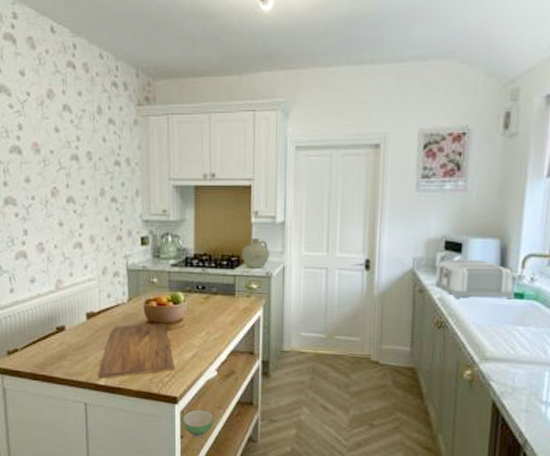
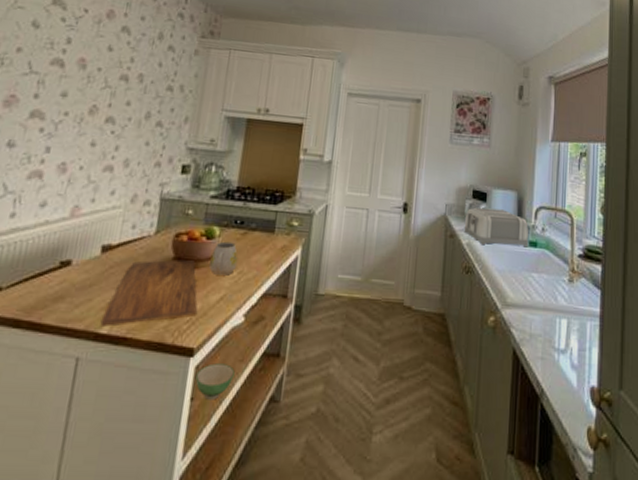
mug: none [178,305,204,336] -> present [208,241,238,276]
ceramic jug: present [242,238,270,269] -> none [286,175,315,206]

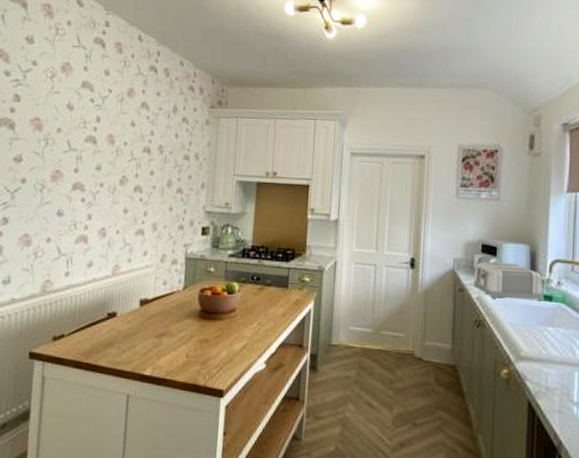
cutting board: present [100,259,198,327] -> none [144,312,225,369]
bowl: present [195,363,235,400] -> none [226,404,260,436]
mug: present [208,241,238,276] -> none [231,296,257,327]

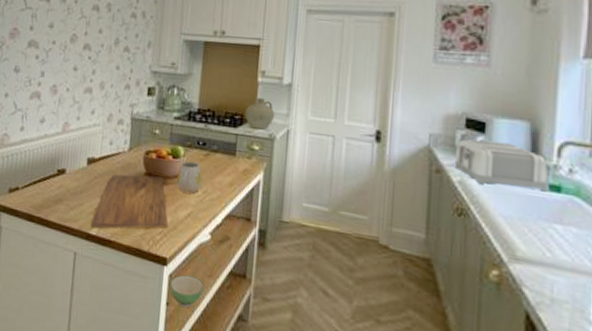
cutting board: none [144,312,225,369] -> present [90,174,169,229]
bowl: none [226,404,260,436] -> present [169,274,204,309]
mug: none [231,296,257,327] -> present [176,161,202,194]
ceramic jug: none [296,233,324,263] -> present [245,98,275,130]

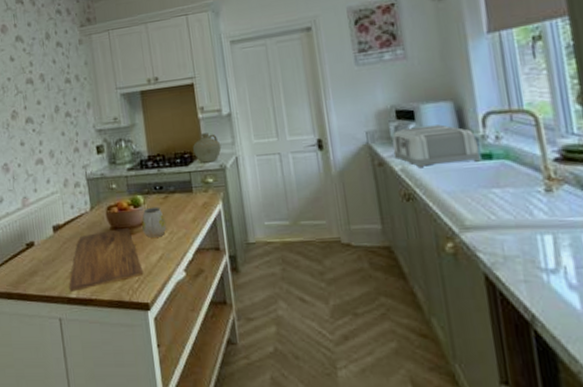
bowl: present [169,274,204,309] -> none [156,314,190,346]

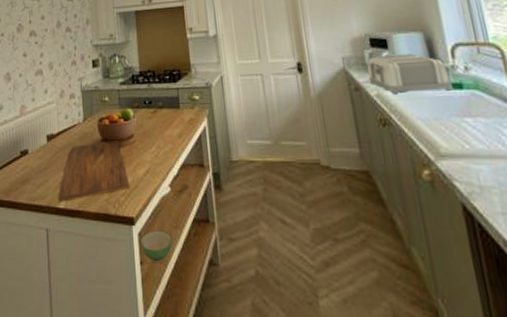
mug: present [141,206,167,238] -> none [130,120,154,151]
bowl: none [156,314,190,346] -> present [140,230,173,264]
ceramic jug: present [193,133,222,163] -> none [181,52,208,81]

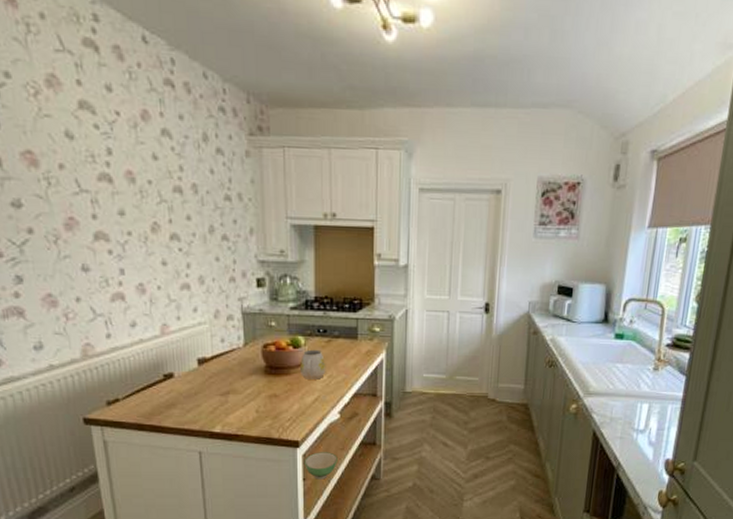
cutting board: present [58,139,130,202] -> none [212,367,297,426]
mug: none [130,120,154,151] -> present [299,349,326,380]
toaster: present [366,53,453,95] -> none [547,303,616,340]

